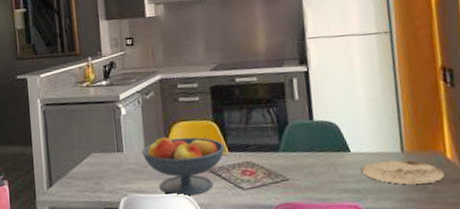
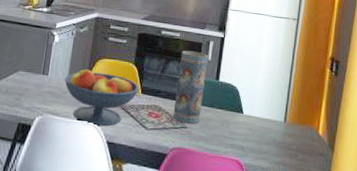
vase: none [263,93,302,176] -> present [173,50,209,124]
plate: present [361,160,445,185] -> none [248,126,314,152]

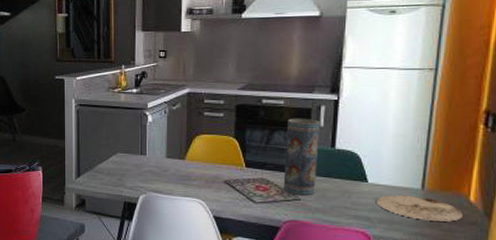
fruit bowl: present [65,69,139,126] -> none [163,146,242,202]
plate: none [248,126,314,152] -> present [375,195,464,222]

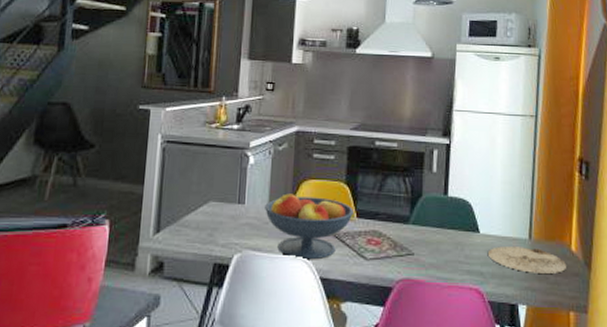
fruit bowl: none [163,146,242,202] -> present [265,193,354,260]
vase: present [283,118,321,196] -> none [396,162,433,250]

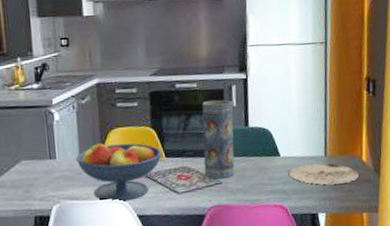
vase: none [396,162,433,250] -> present [202,100,235,179]

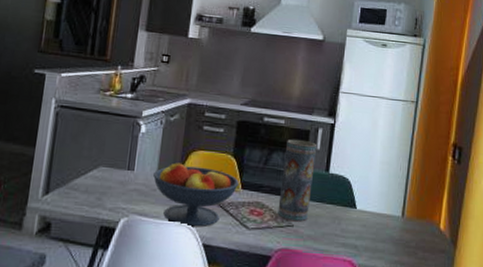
plate: present [288,163,360,185] -> none [362,222,435,250]

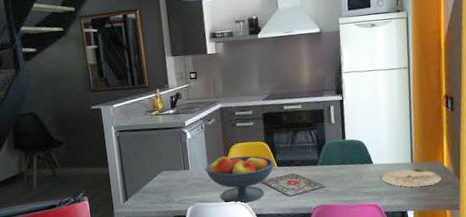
vase: present [277,139,317,222] -> none [306,118,335,184]
plate: none [362,222,435,250] -> present [380,168,442,187]

